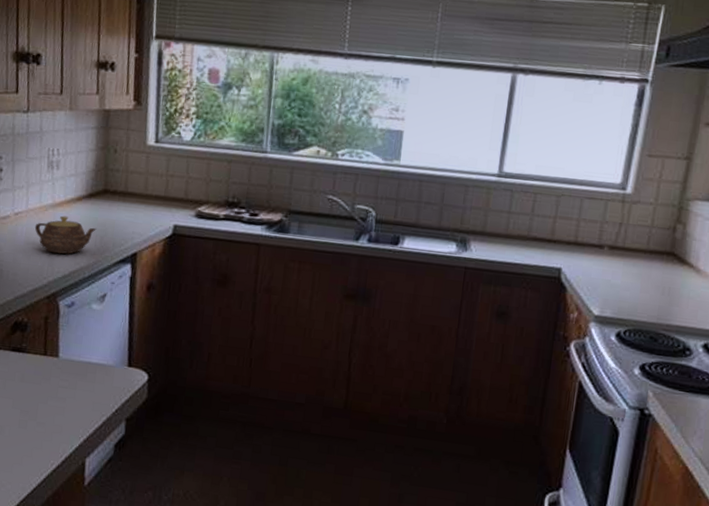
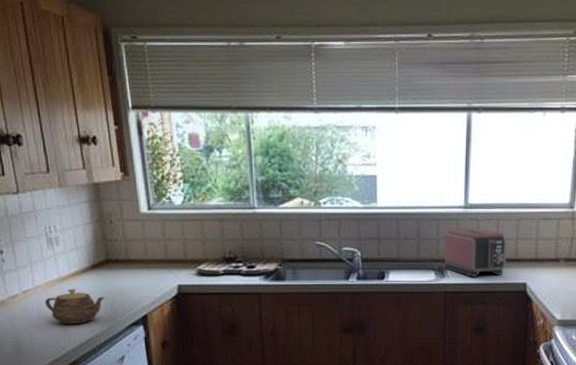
toaster: none [468,197,544,256] -> present [443,227,507,277]

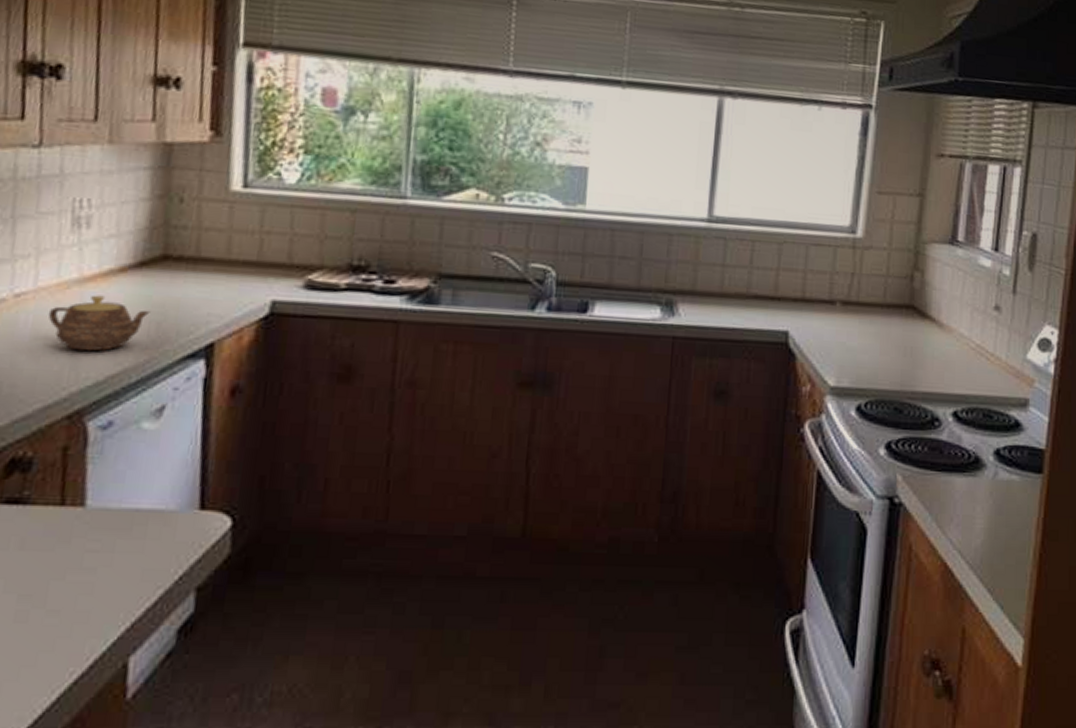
toaster: present [443,227,507,277] -> none [674,248,765,318]

